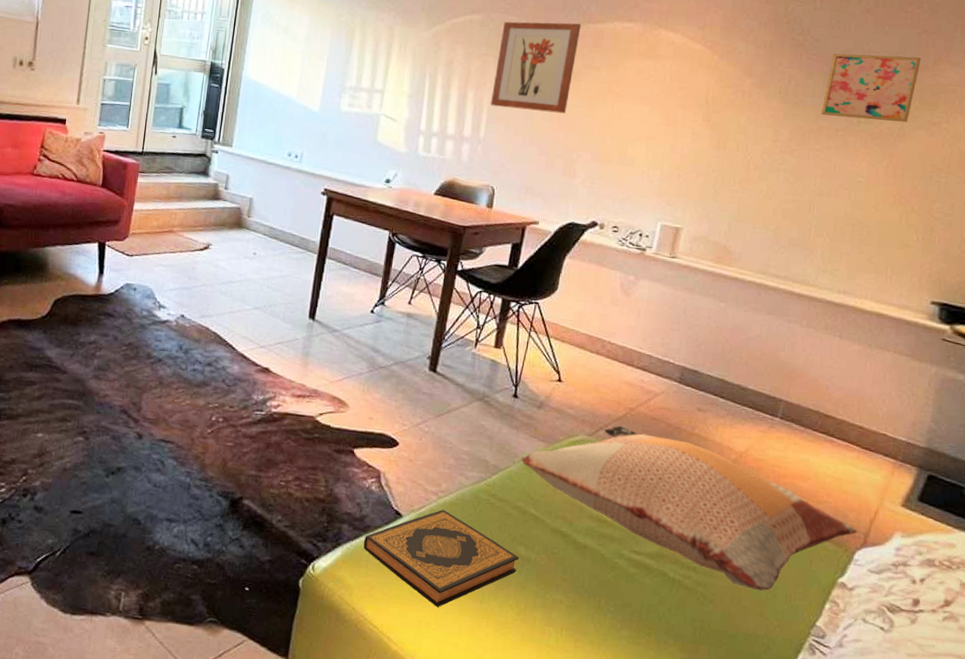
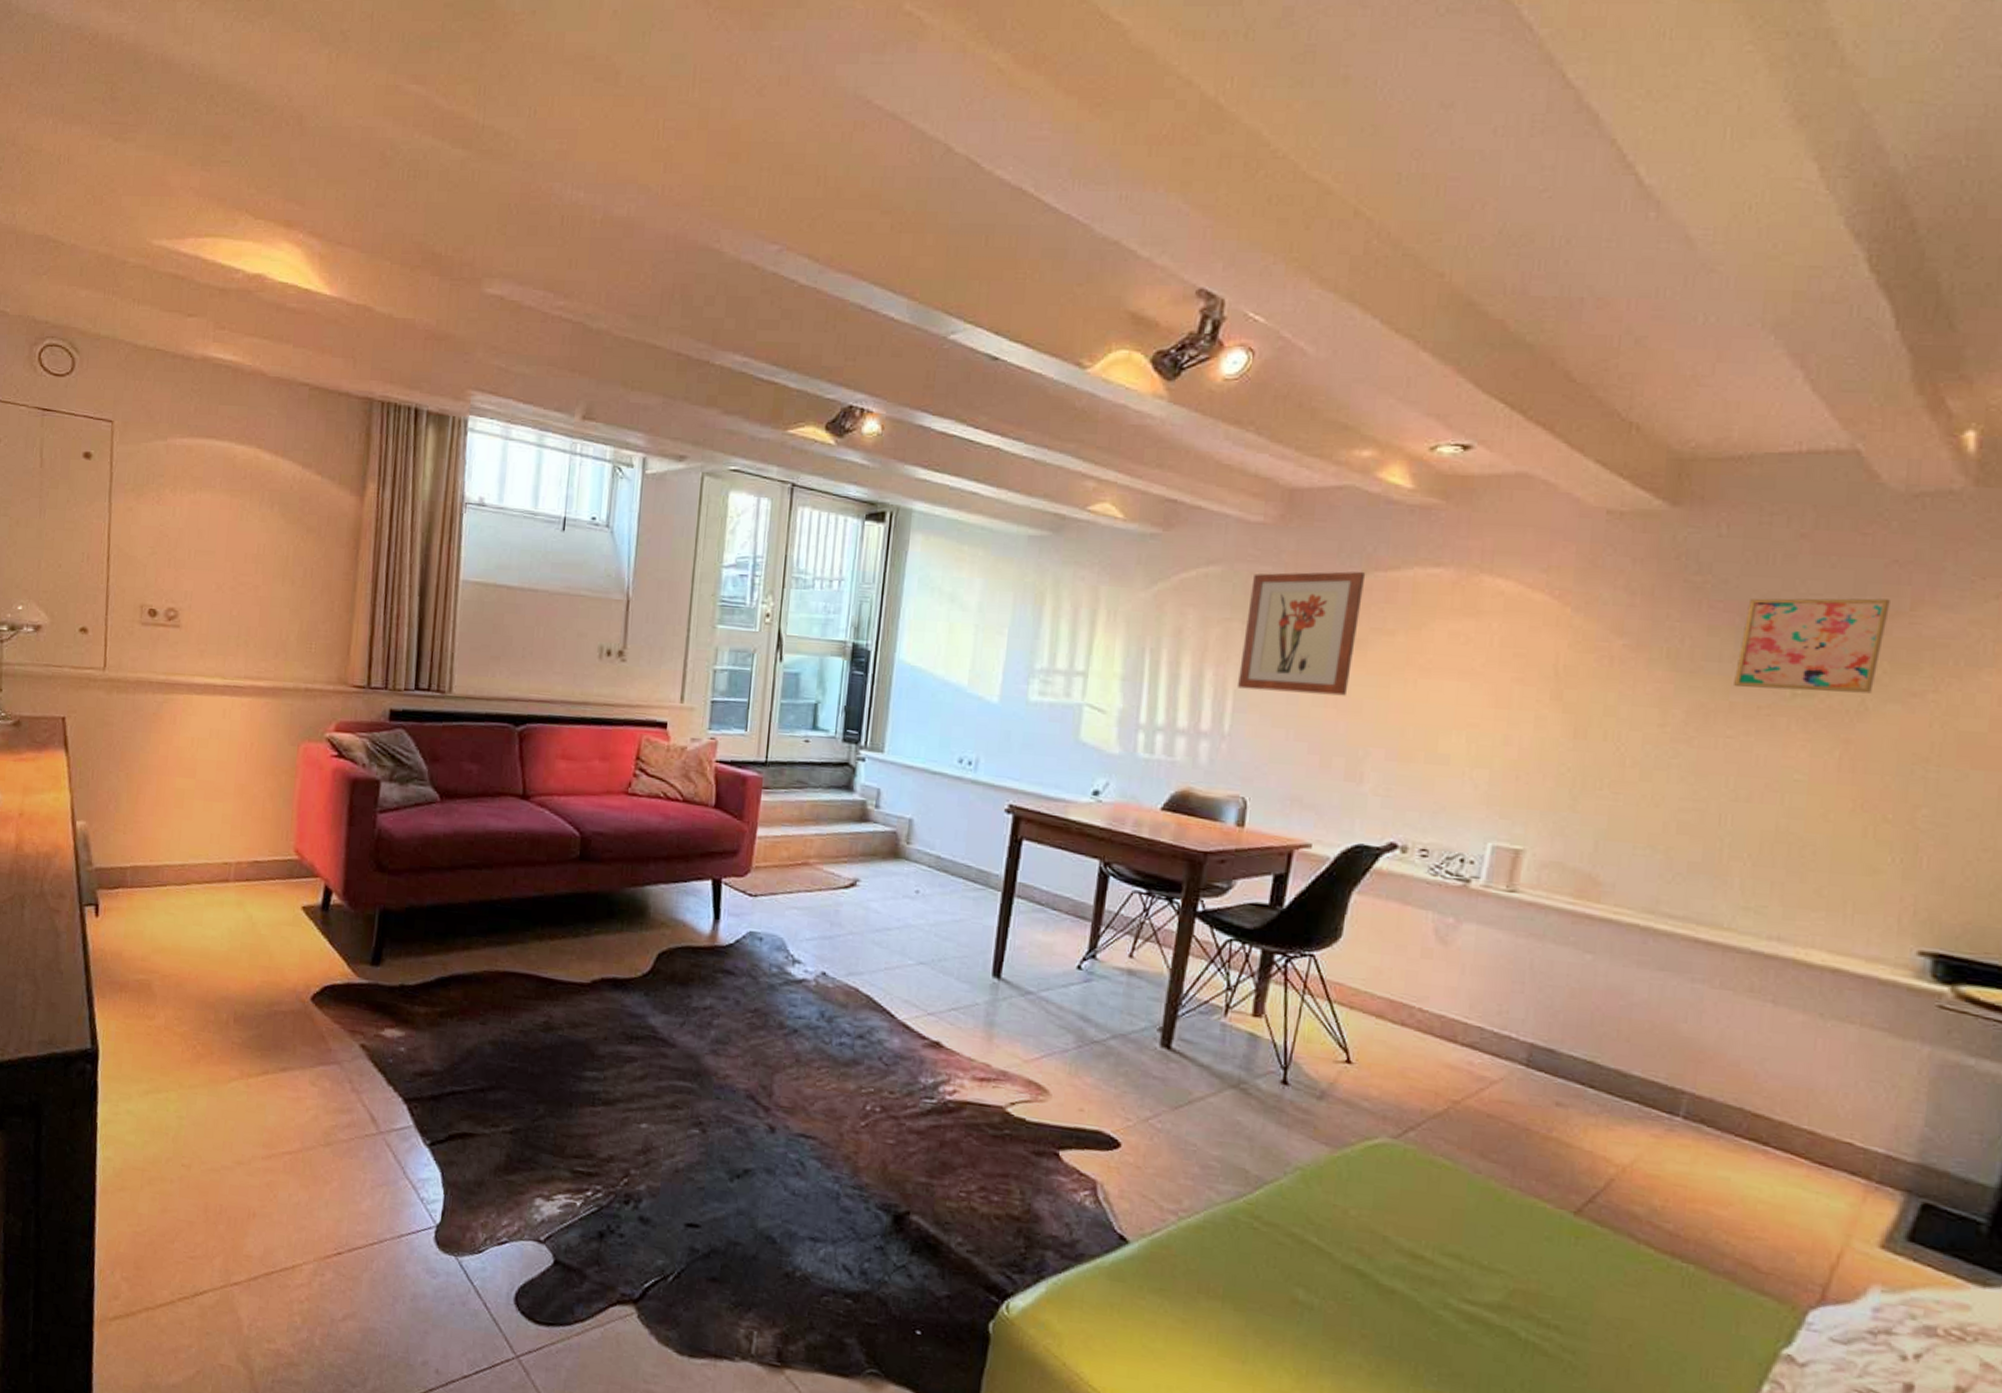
hardback book: present [363,510,519,608] -> none [1075,1235,1297,1368]
decorative pillow: present [521,425,857,591] -> none [1295,1124,1810,1363]

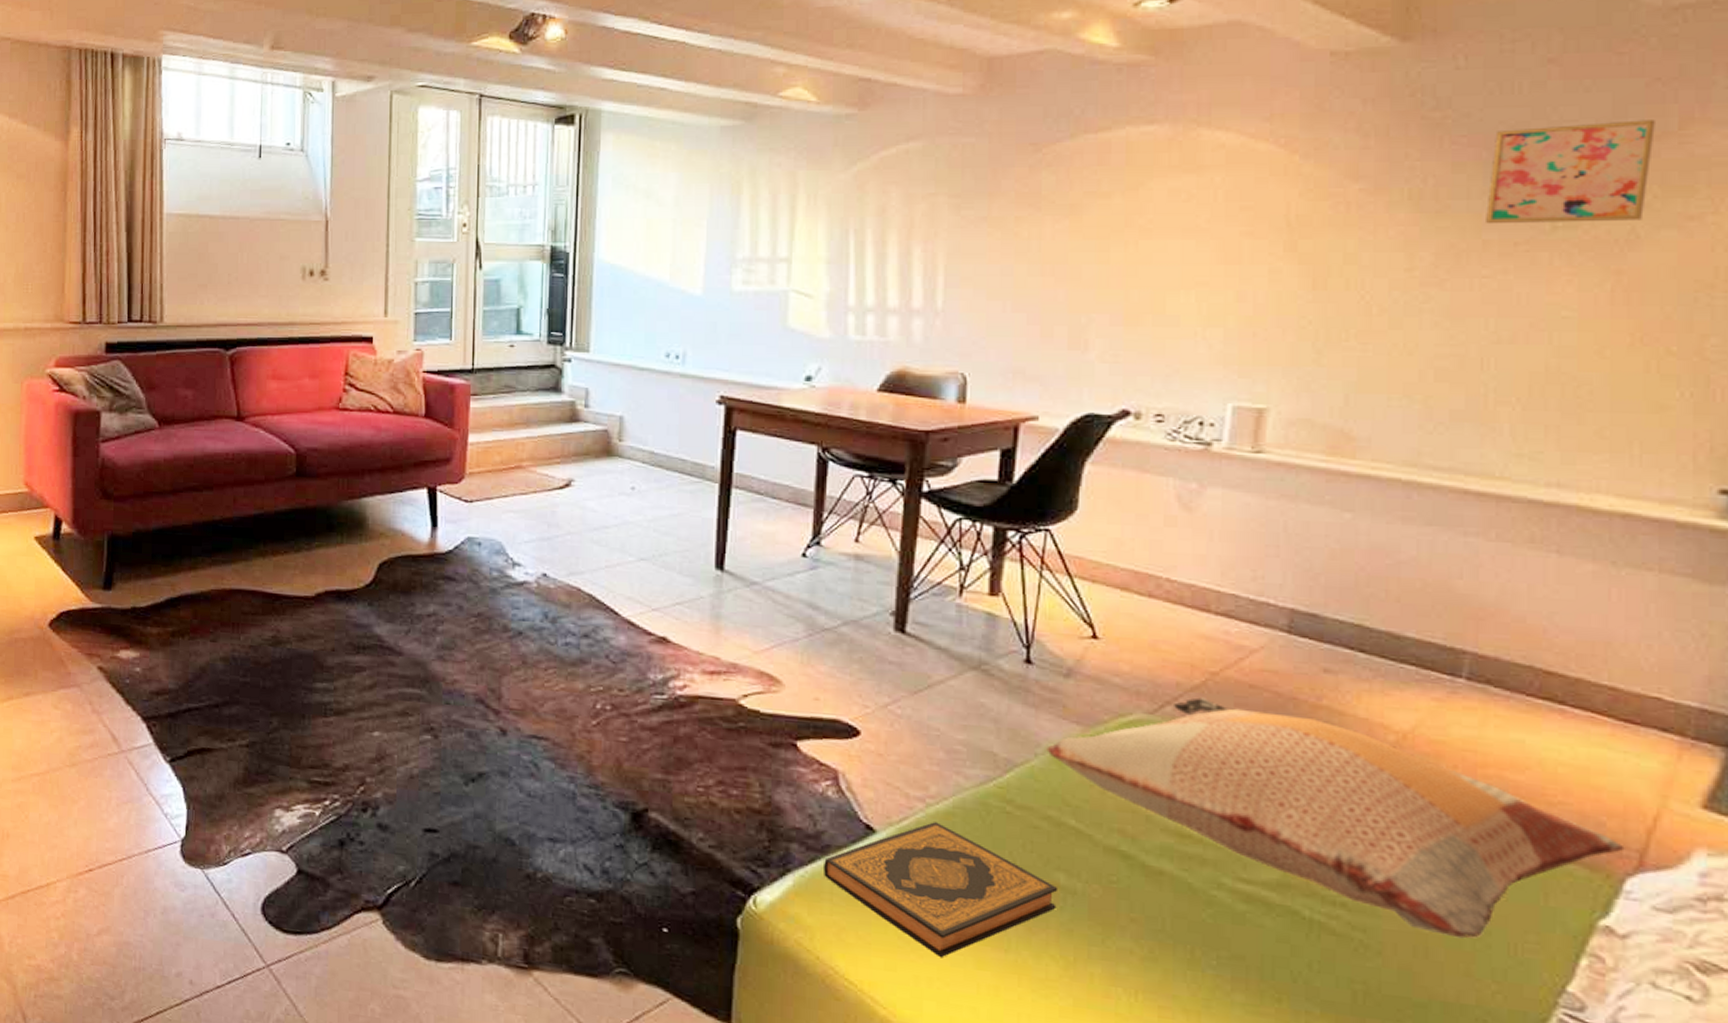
hardback book: none [1075,1235,1297,1368] -> present [822,822,1059,958]
wall art: present [1238,571,1366,696] -> none [948,136,1075,263]
decorative pillow: none [1295,1124,1810,1363] -> present [1046,697,1625,939]

